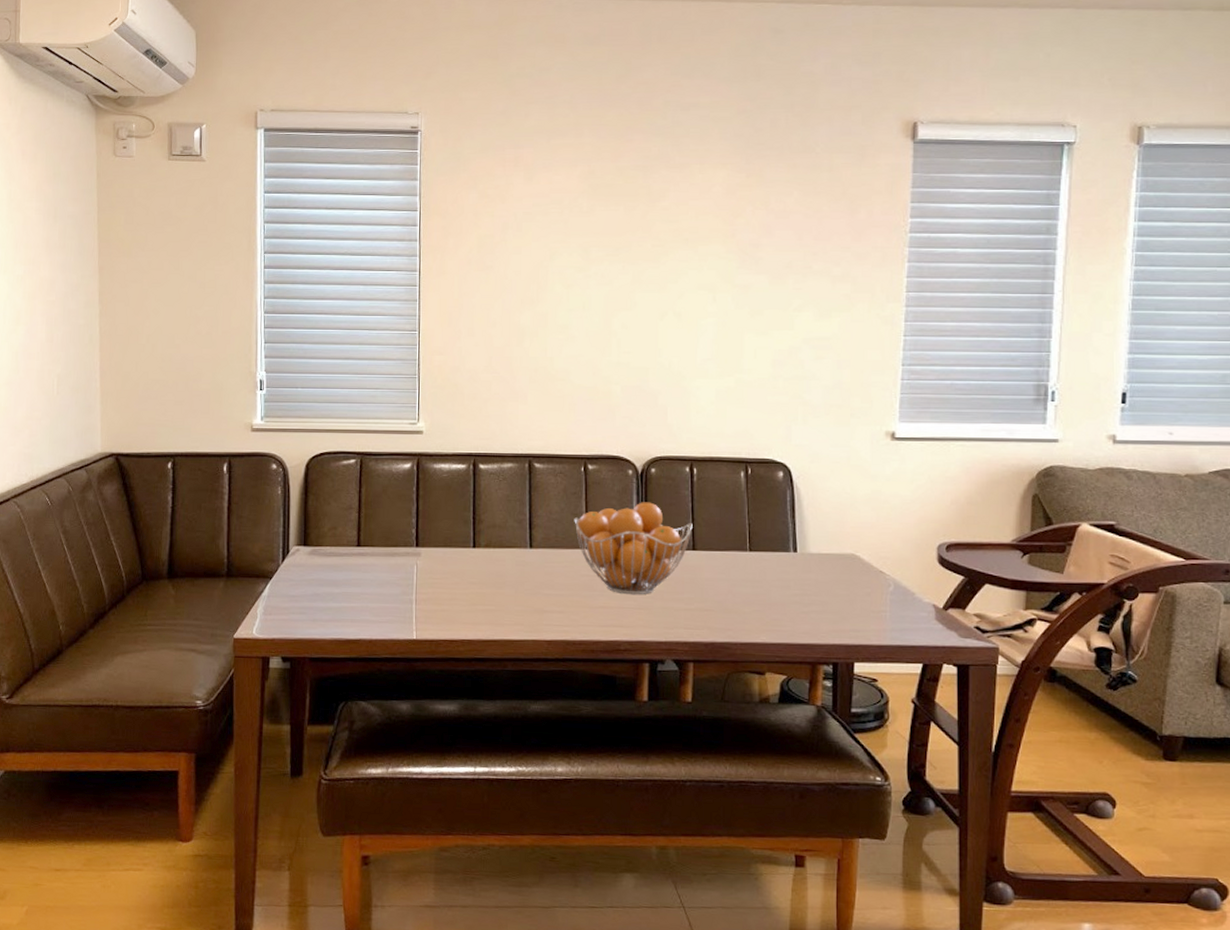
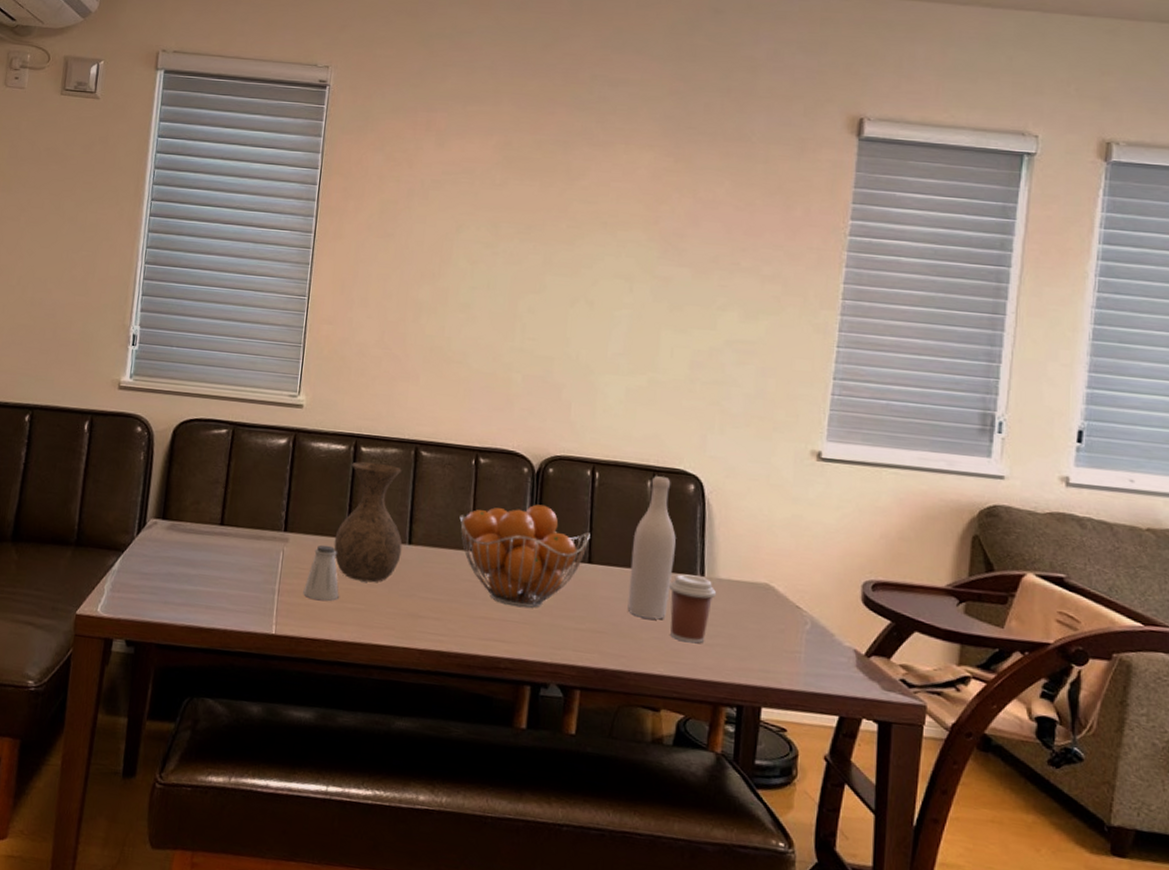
saltshaker: none [438,555,471,606] -> present [303,544,339,601]
vase: none [462,477,524,585] -> present [334,462,402,583]
wine bottle: none [730,467,769,595] -> present [627,476,676,620]
coffee cup: none [765,552,809,612] -> present [668,574,717,644]

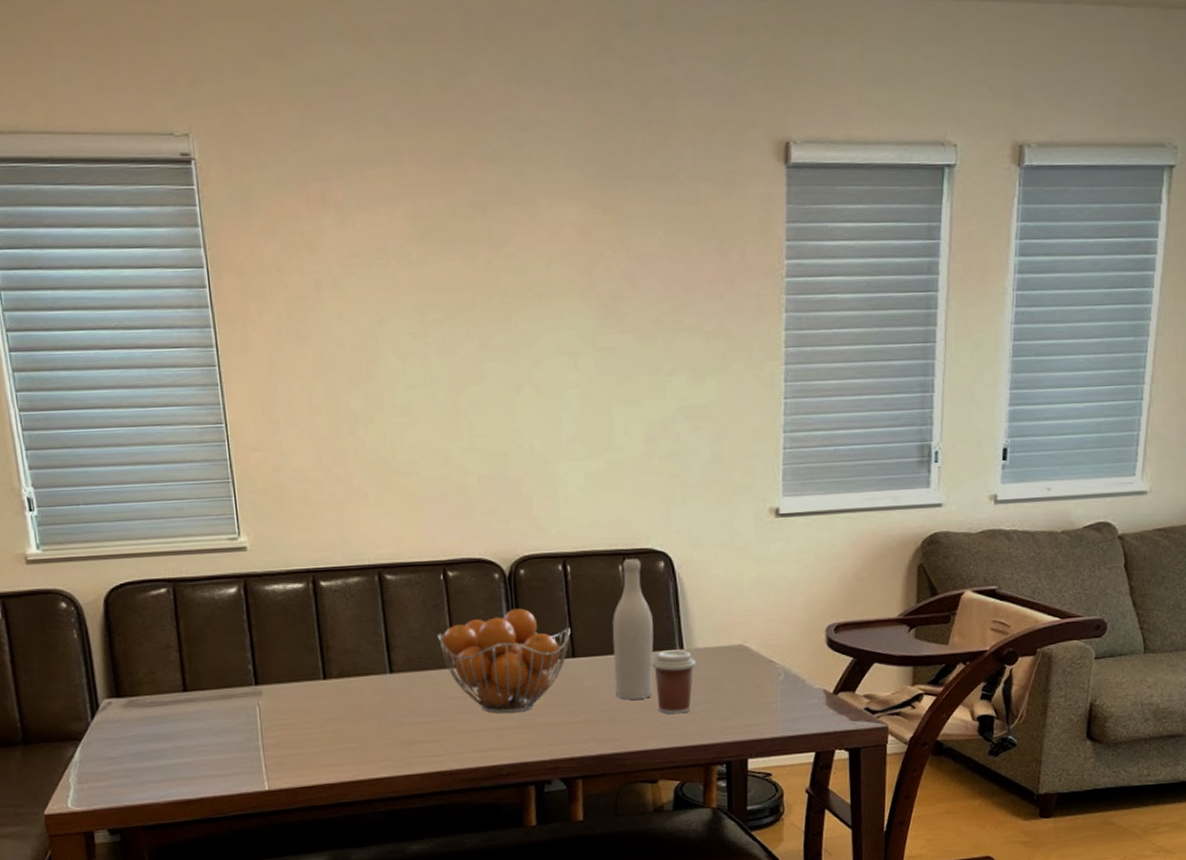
saltshaker: present [303,544,339,601] -> none [289,690,328,748]
vase: present [334,462,402,583] -> none [311,595,385,720]

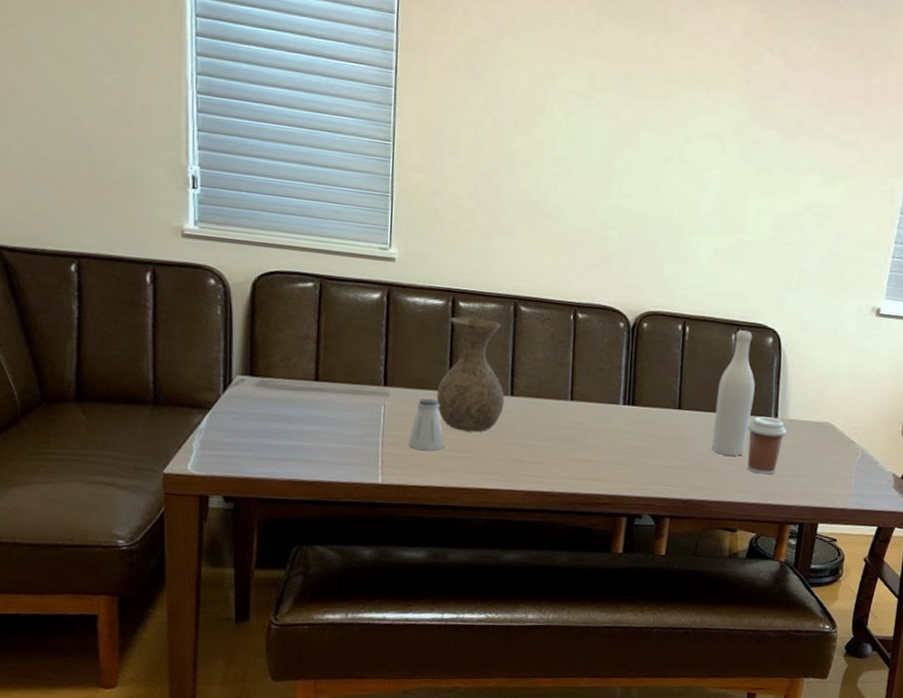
saltshaker: none [289,690,328,748] -> present [408,398,444,451]
vase: none [311,595,385,720] -> present [436,316,505,433]
fruit basket: present [437,608,571,714] -> none [559,357,681,450]

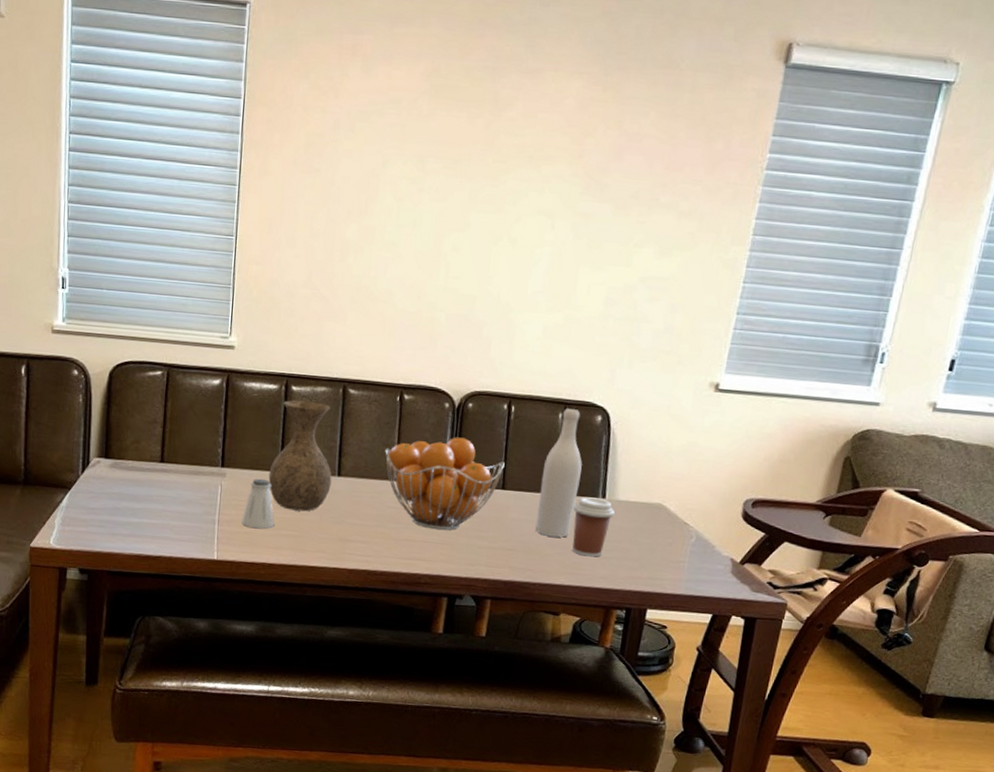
fruit basket: none [559,357,681,450] -> present [385,437,505,530]

